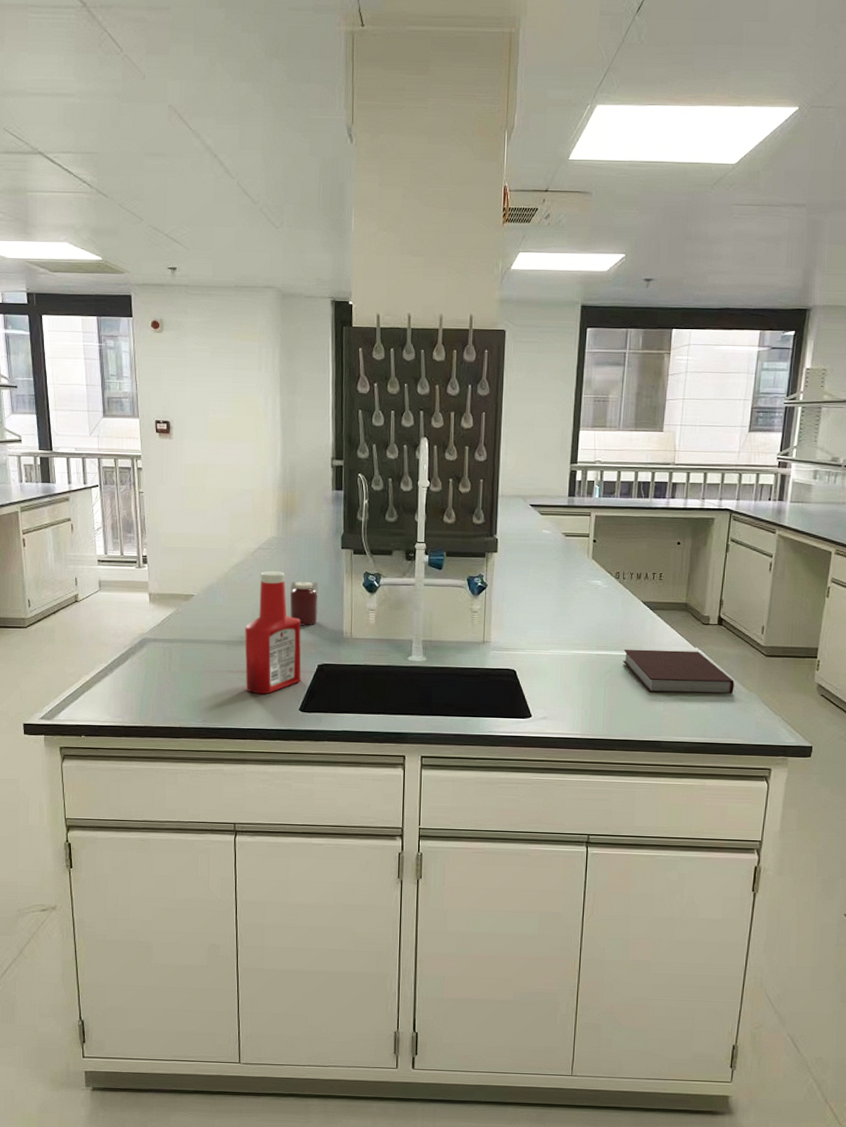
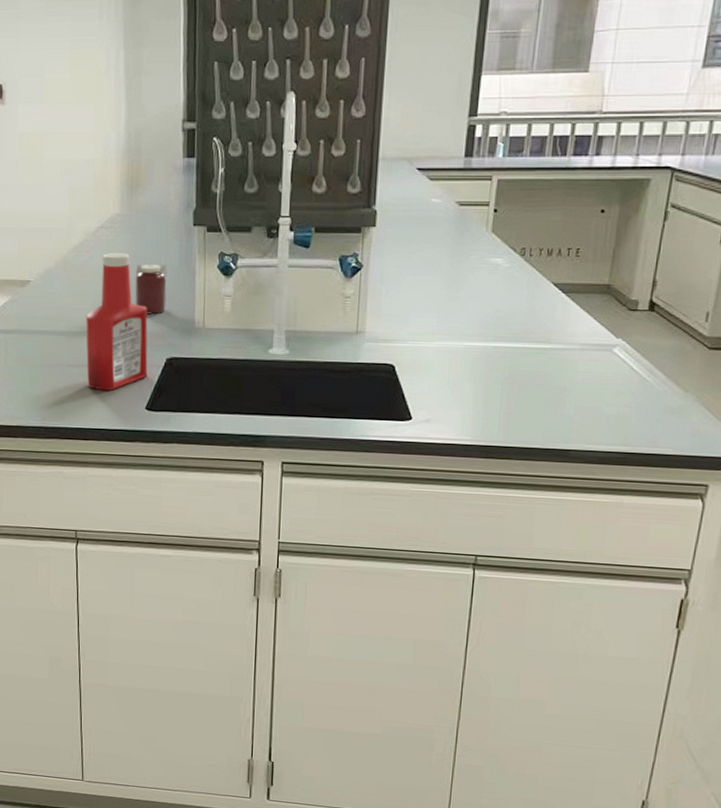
notebook: present [623,649,734,694] -> none [525,340,667,395]

